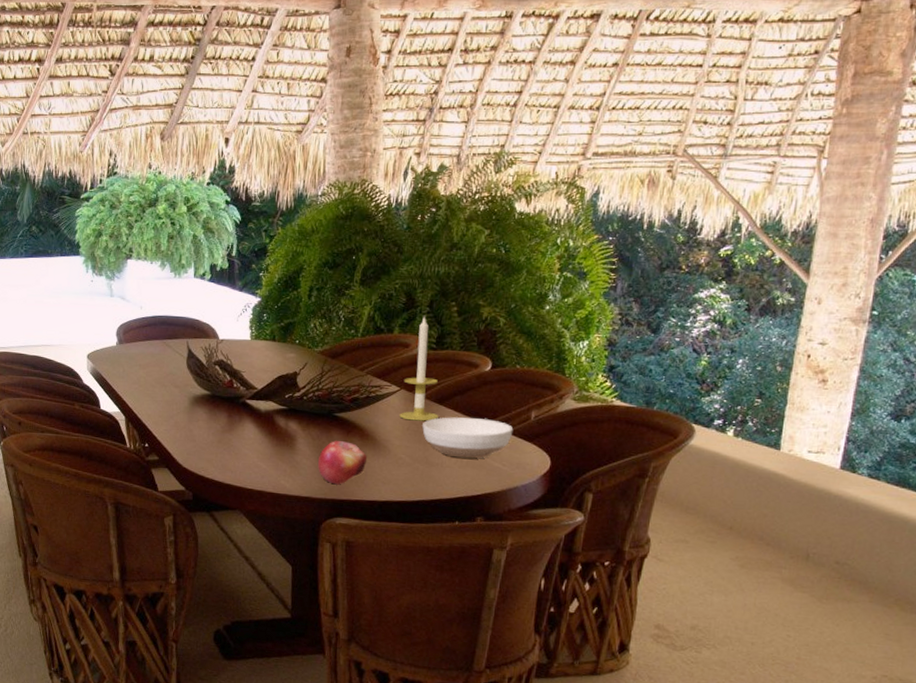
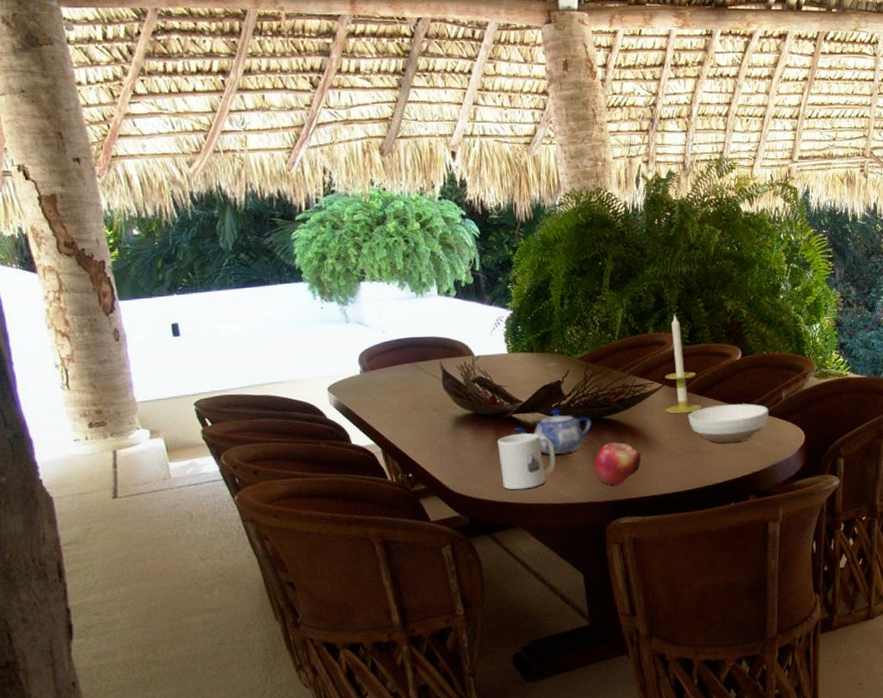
mug: none [228,419,282,475] -> present [497,432,556,490]
teapot: none [246,400,322,446] -> present [514,409,592,455]

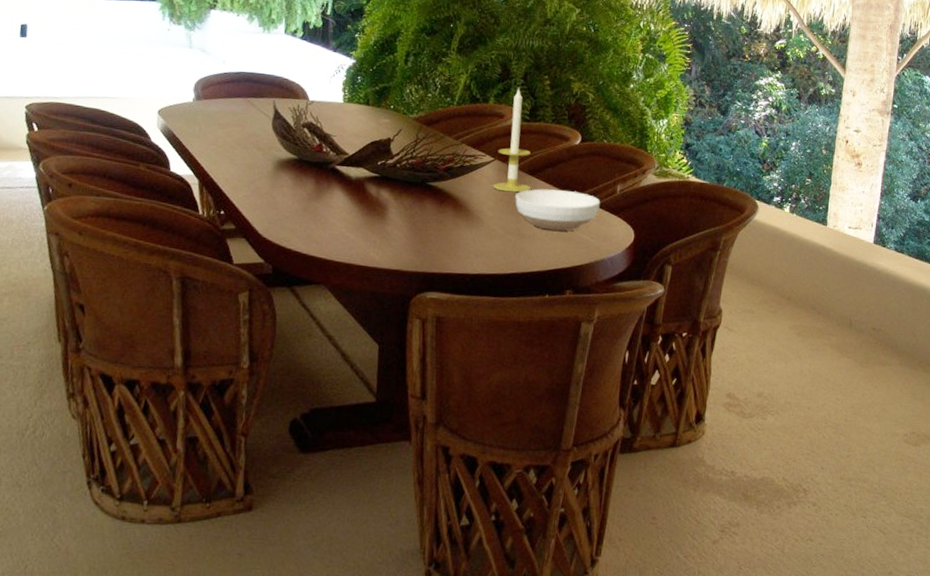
mug: present [497,432,556,490] -> none [313,186,373,246]
teapot: present [514,409,592,455] -> none [335,167,415,216]
fruit: present [593,442,642,486] -> none [409,211,461,257]

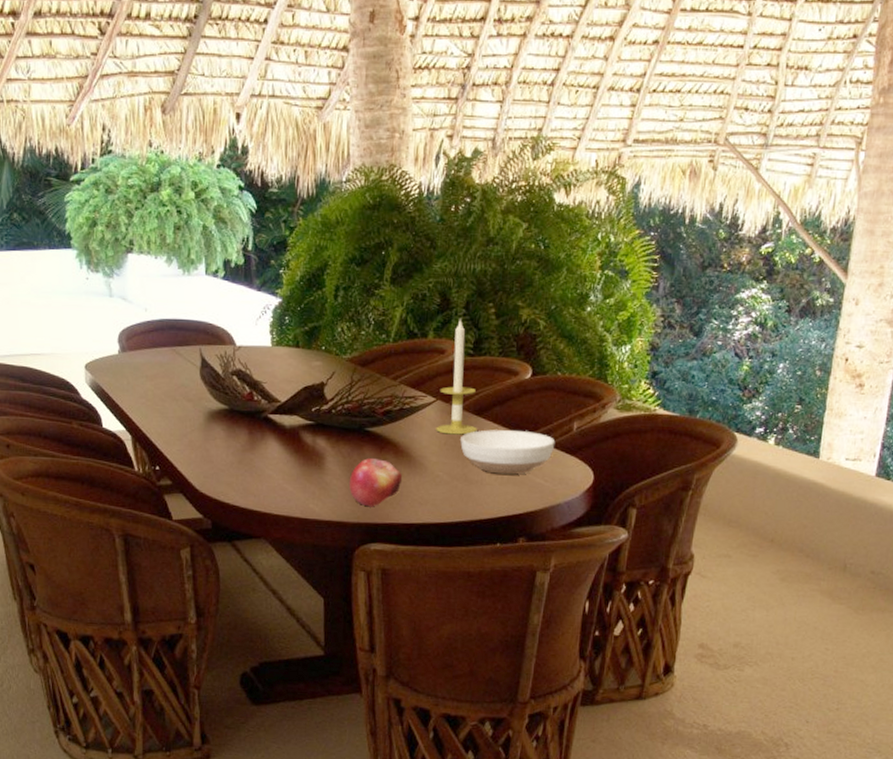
fruit: none [409,211,461,257] -> present [348,458,403,507]

